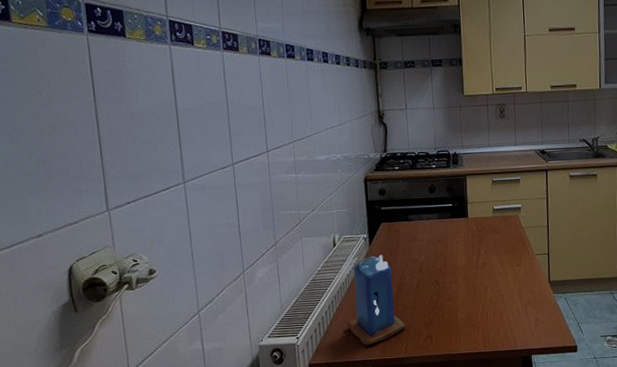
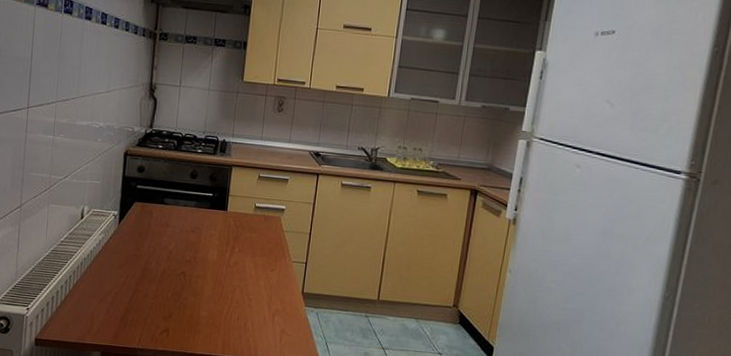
candle: present [347,255,406,346] -> none [82,235,144,329]

